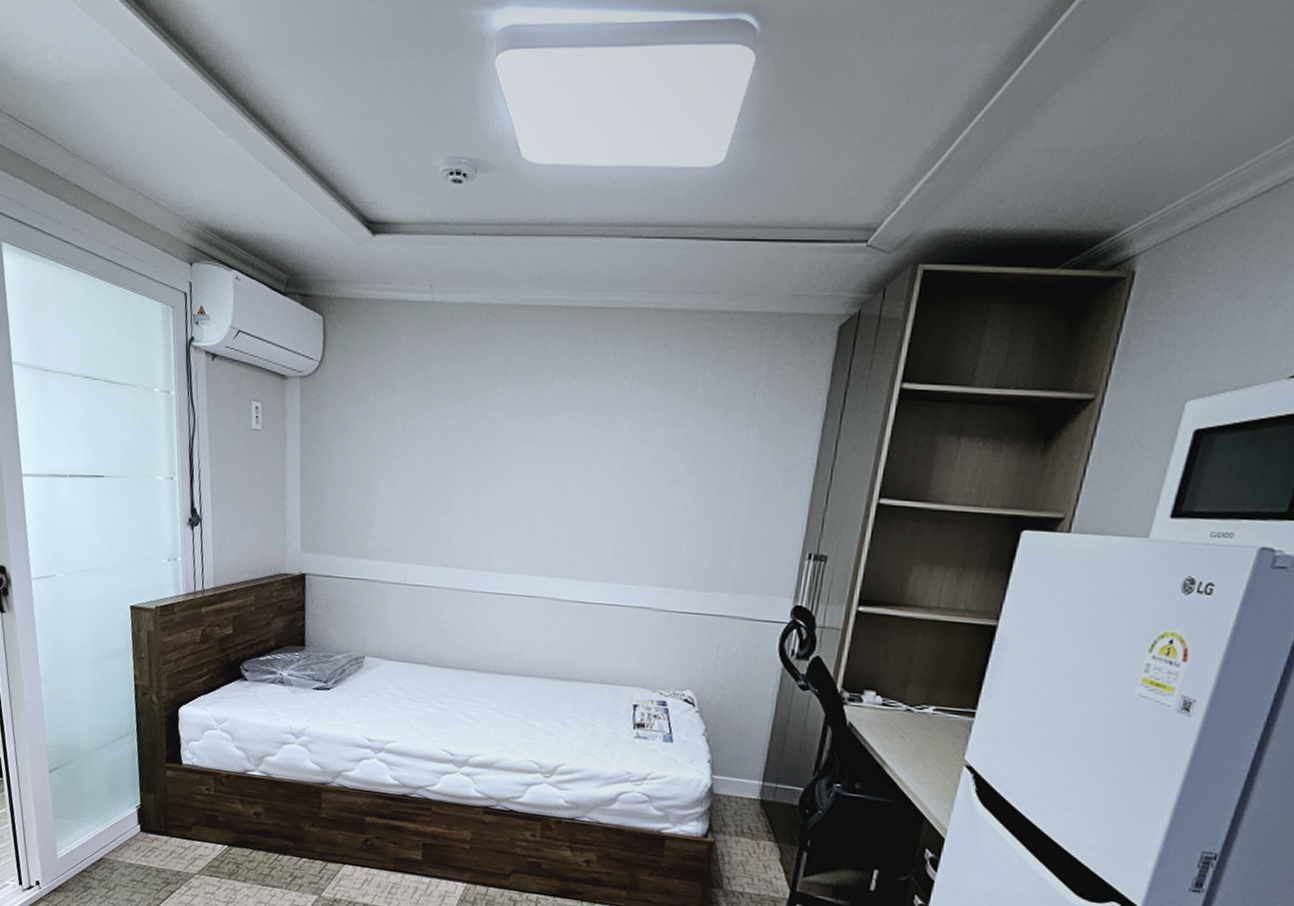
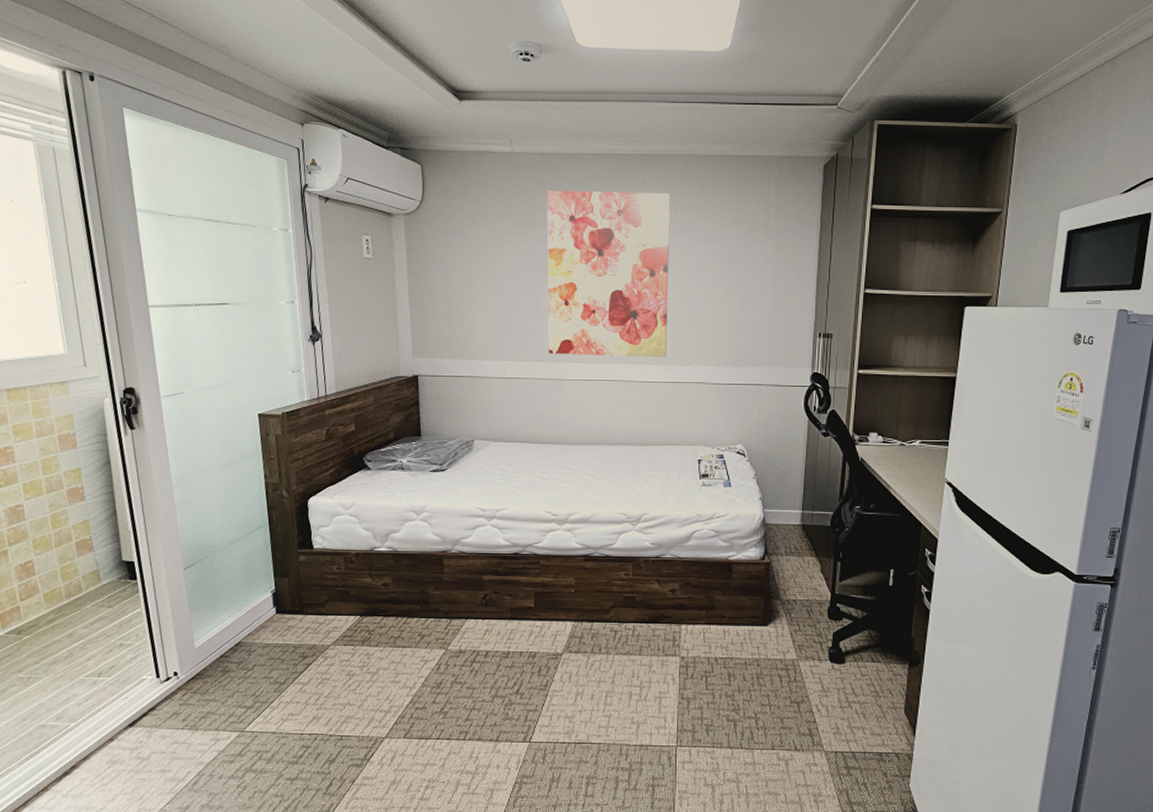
wall art: none [459,351,627,572] -> present [546,190,670,357]

